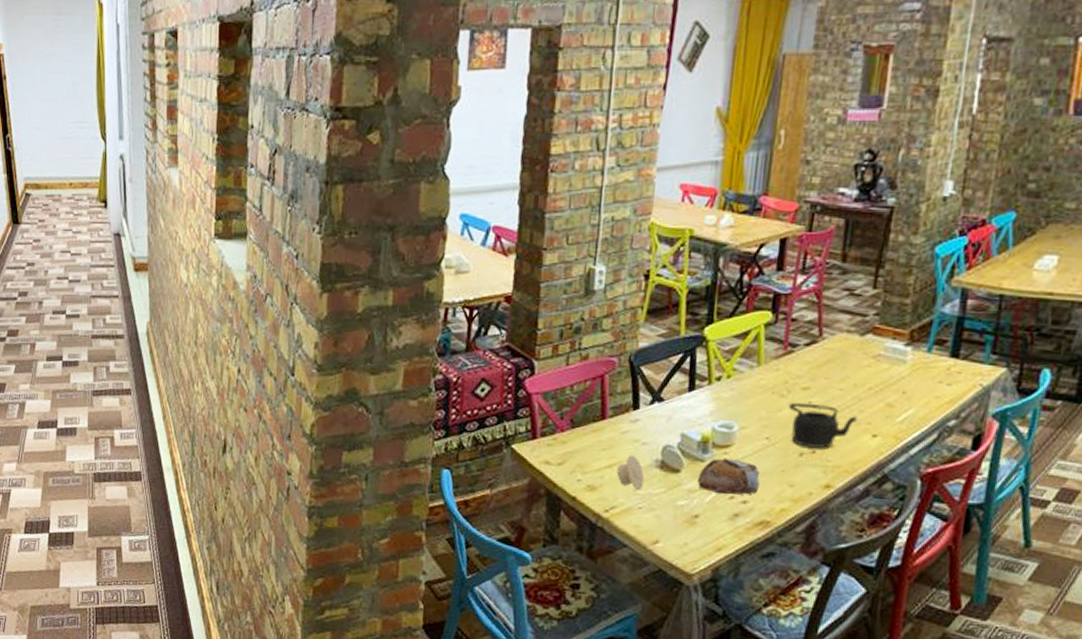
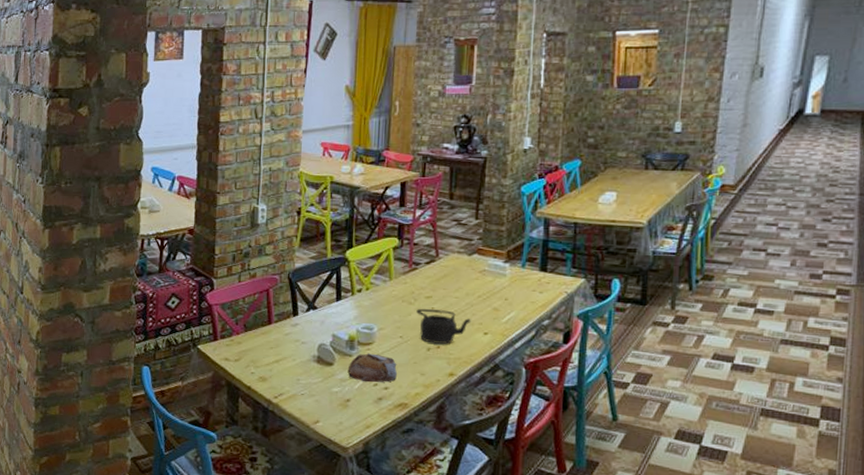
cup: present [616,454,645,489] -> none [282,352,305,379]

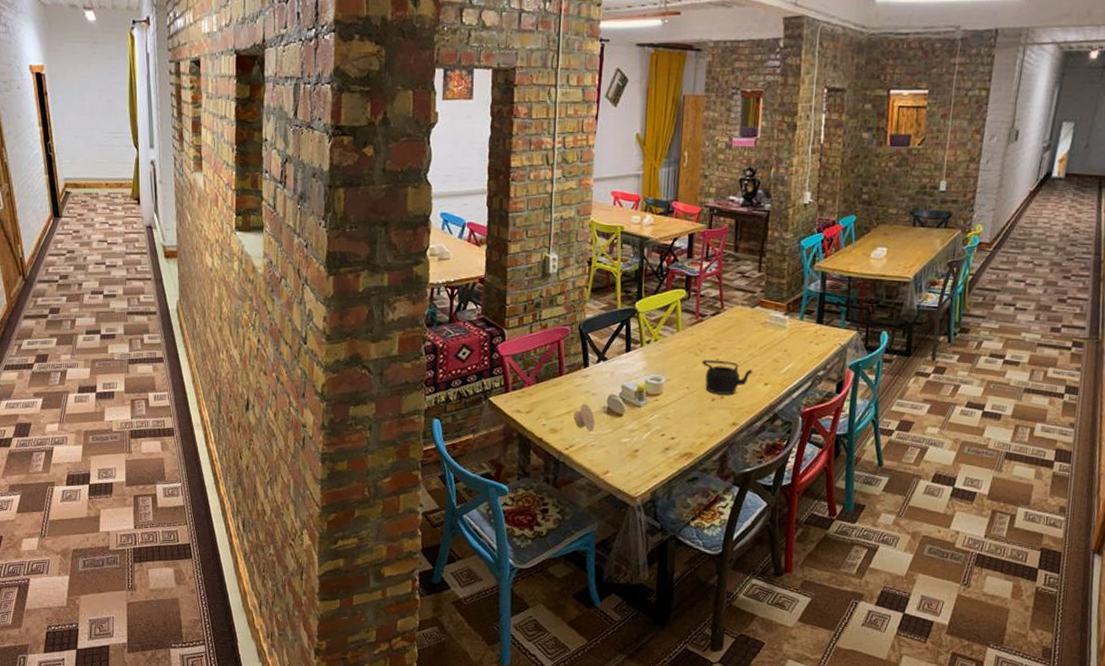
cup: none [282,352,305,379] -> present [573,403,595,430]
bread: present [347,353,397,383] -> none [636,404,683,433]

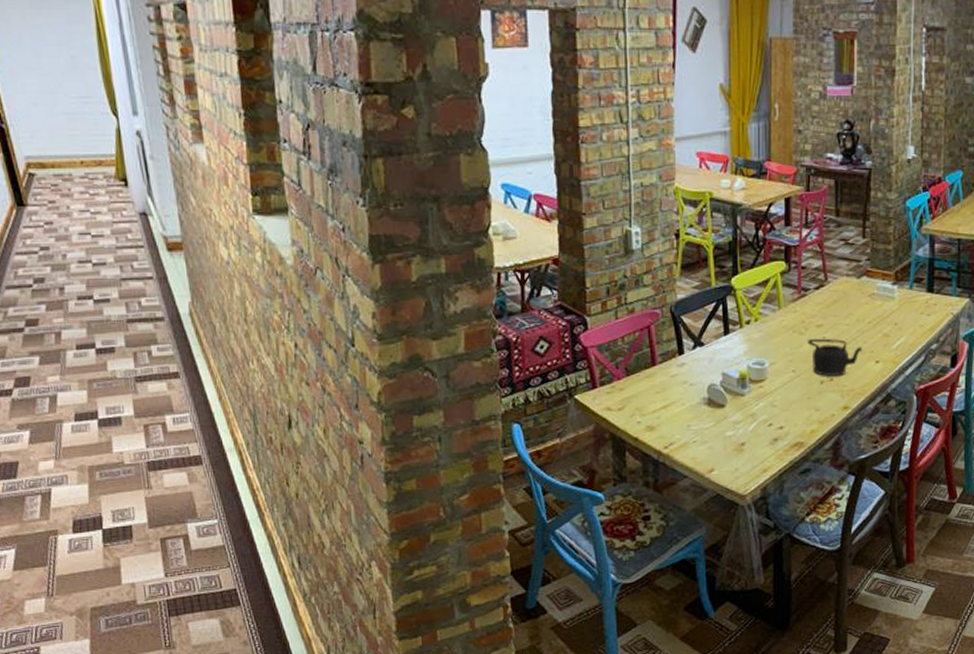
cup: present [573,403,595,430] -> none [671,395,696,425]

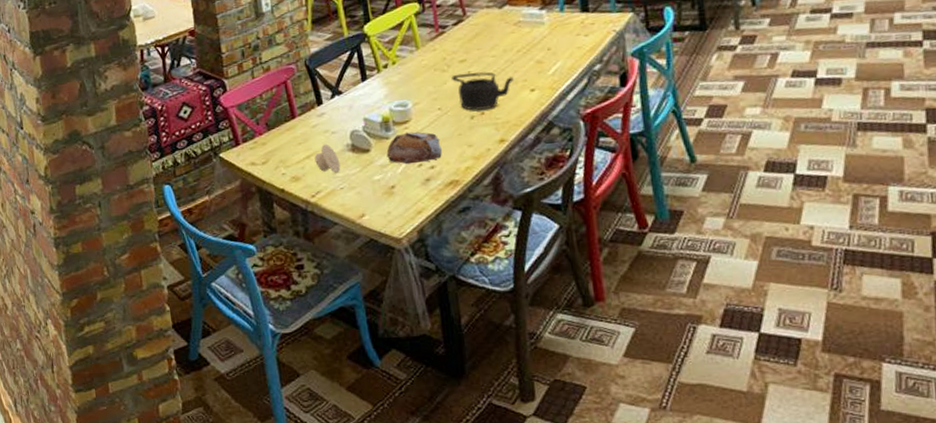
cup: none [671,395,696,425] -> present [314,143,341,172]
bread: none [740,391,791,423] -> present [386,131,442,165]

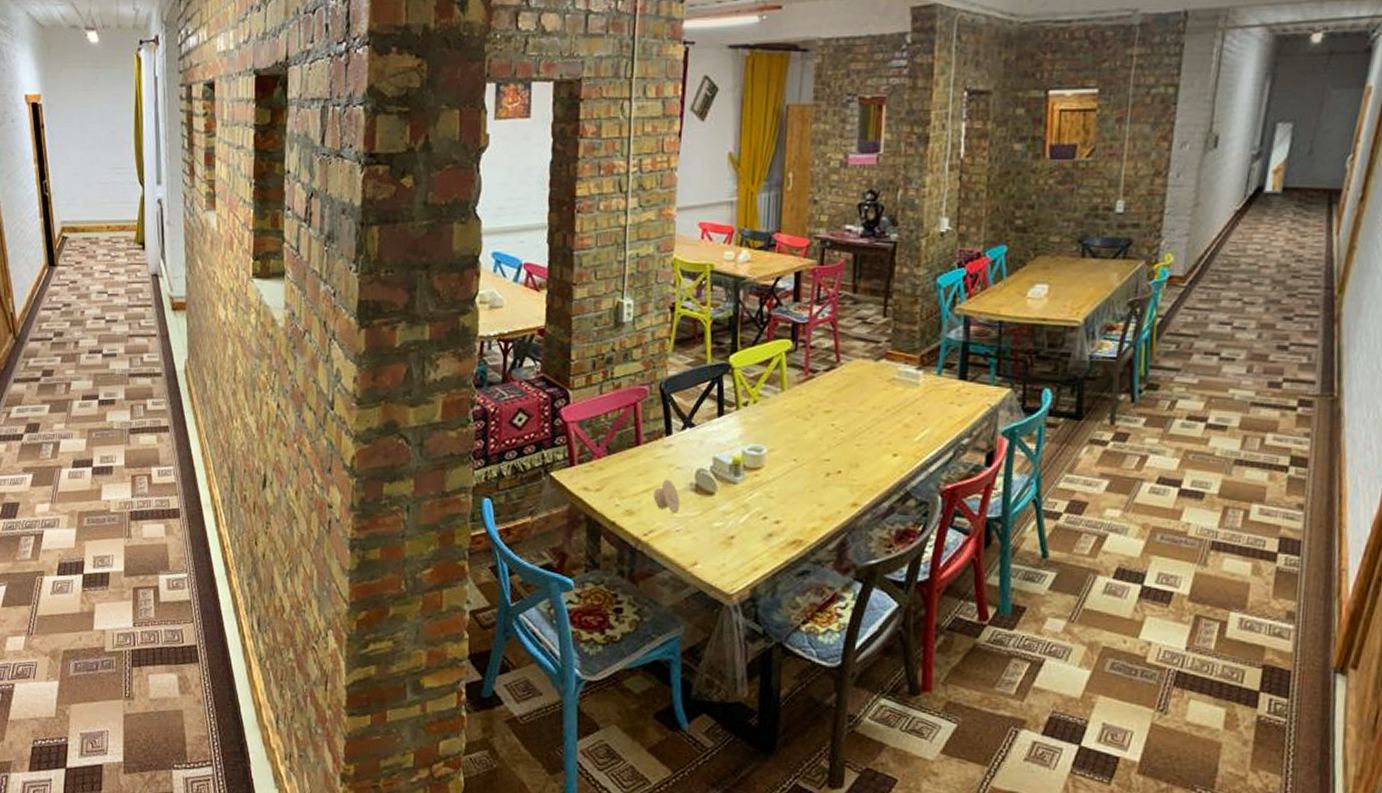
bread: present [386,131,442,165] -> none [731,480,791,516]
teapot: present [451,72,514,111] -> none [813,425,878,468]

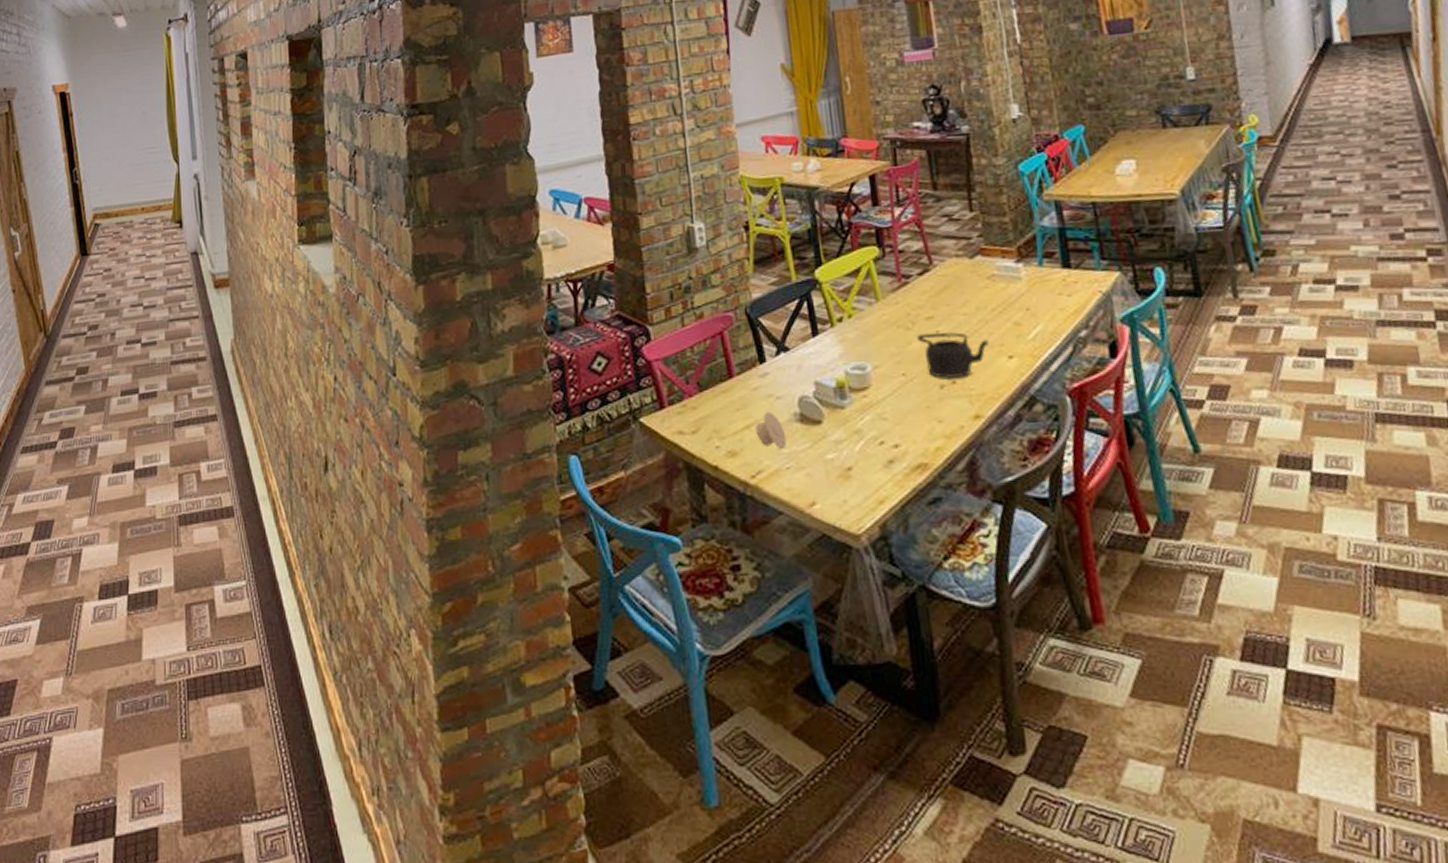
teapot: none [813,425,878,468] -> present [917,332,989,378]

